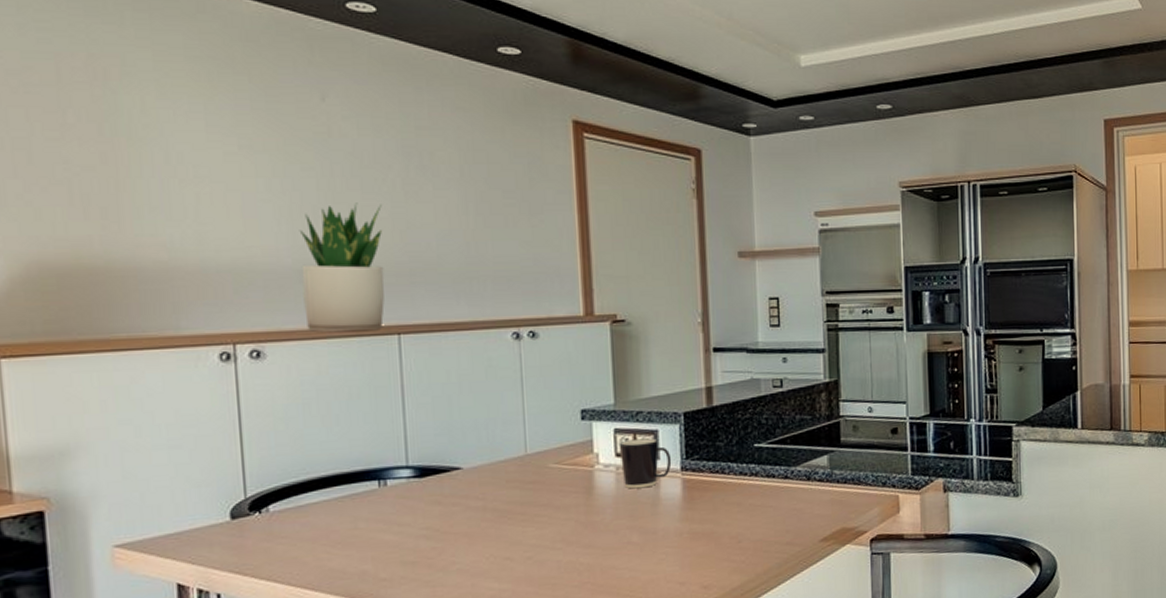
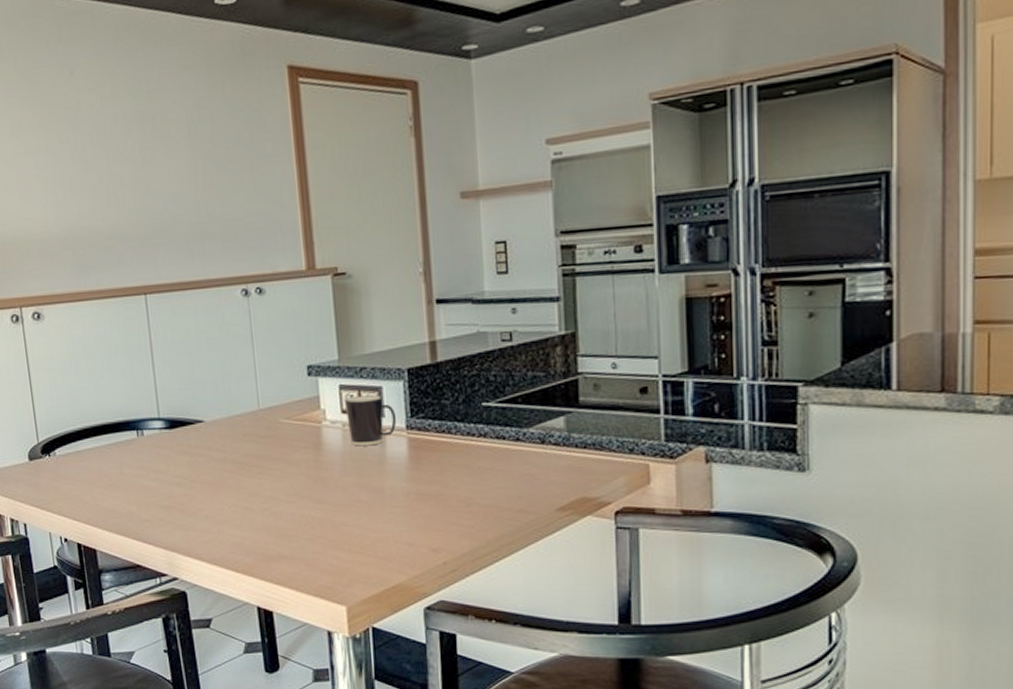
planter: present [299,203,385,333] -> none [61,170,132,296]

